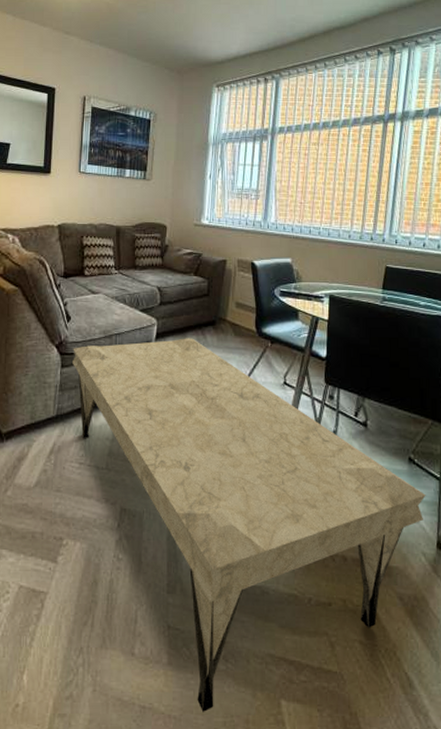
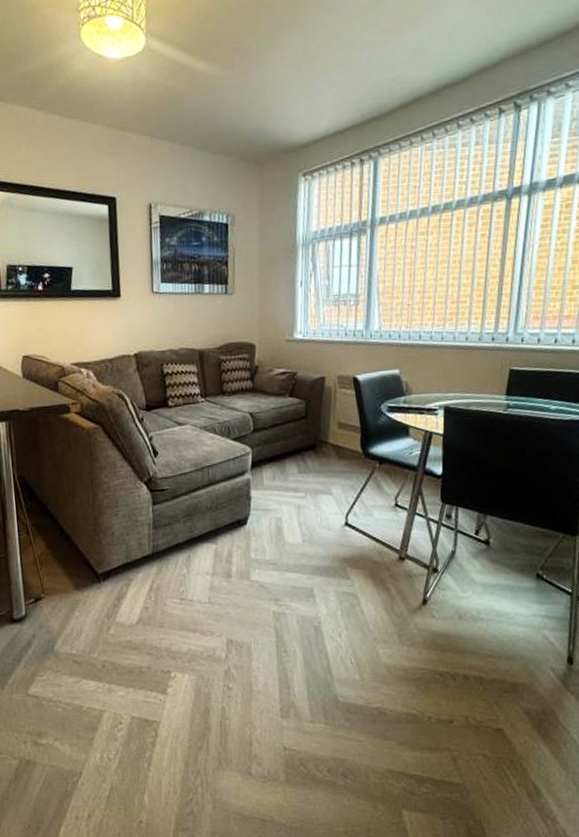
coffee table: present [73,338,426,713] -> none [163,464,556,824]

